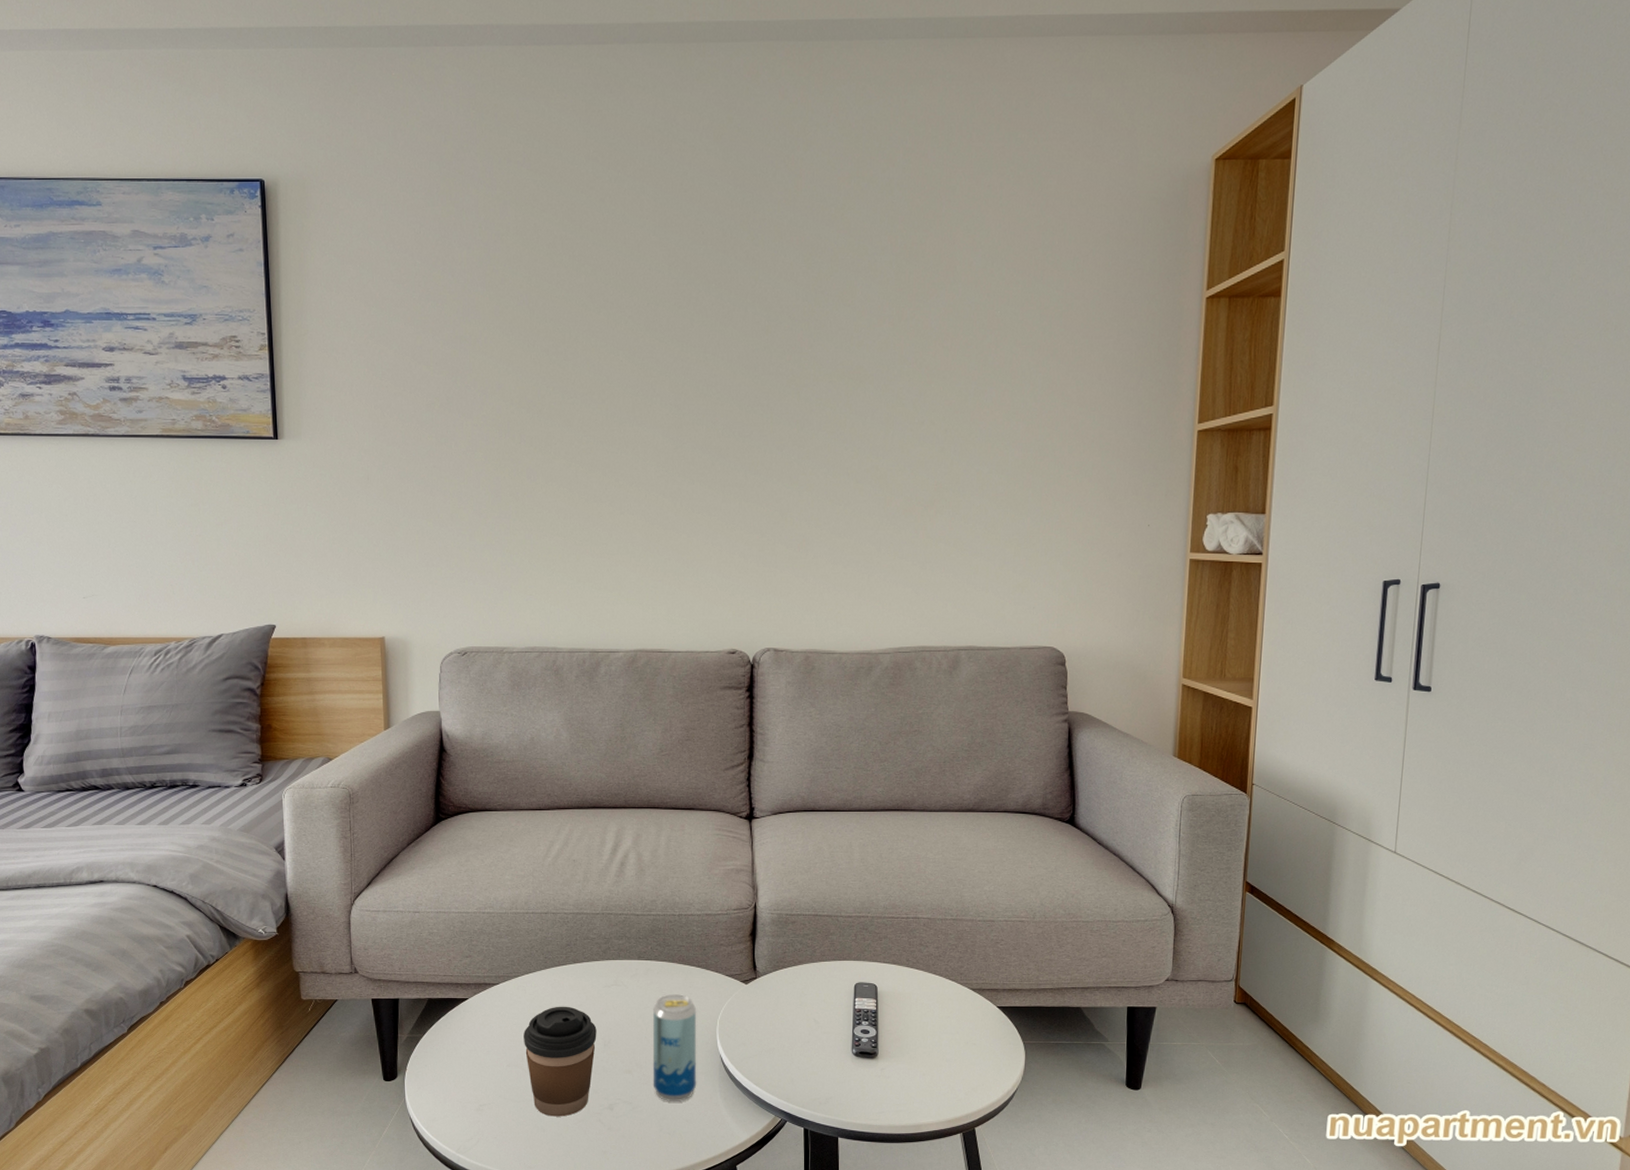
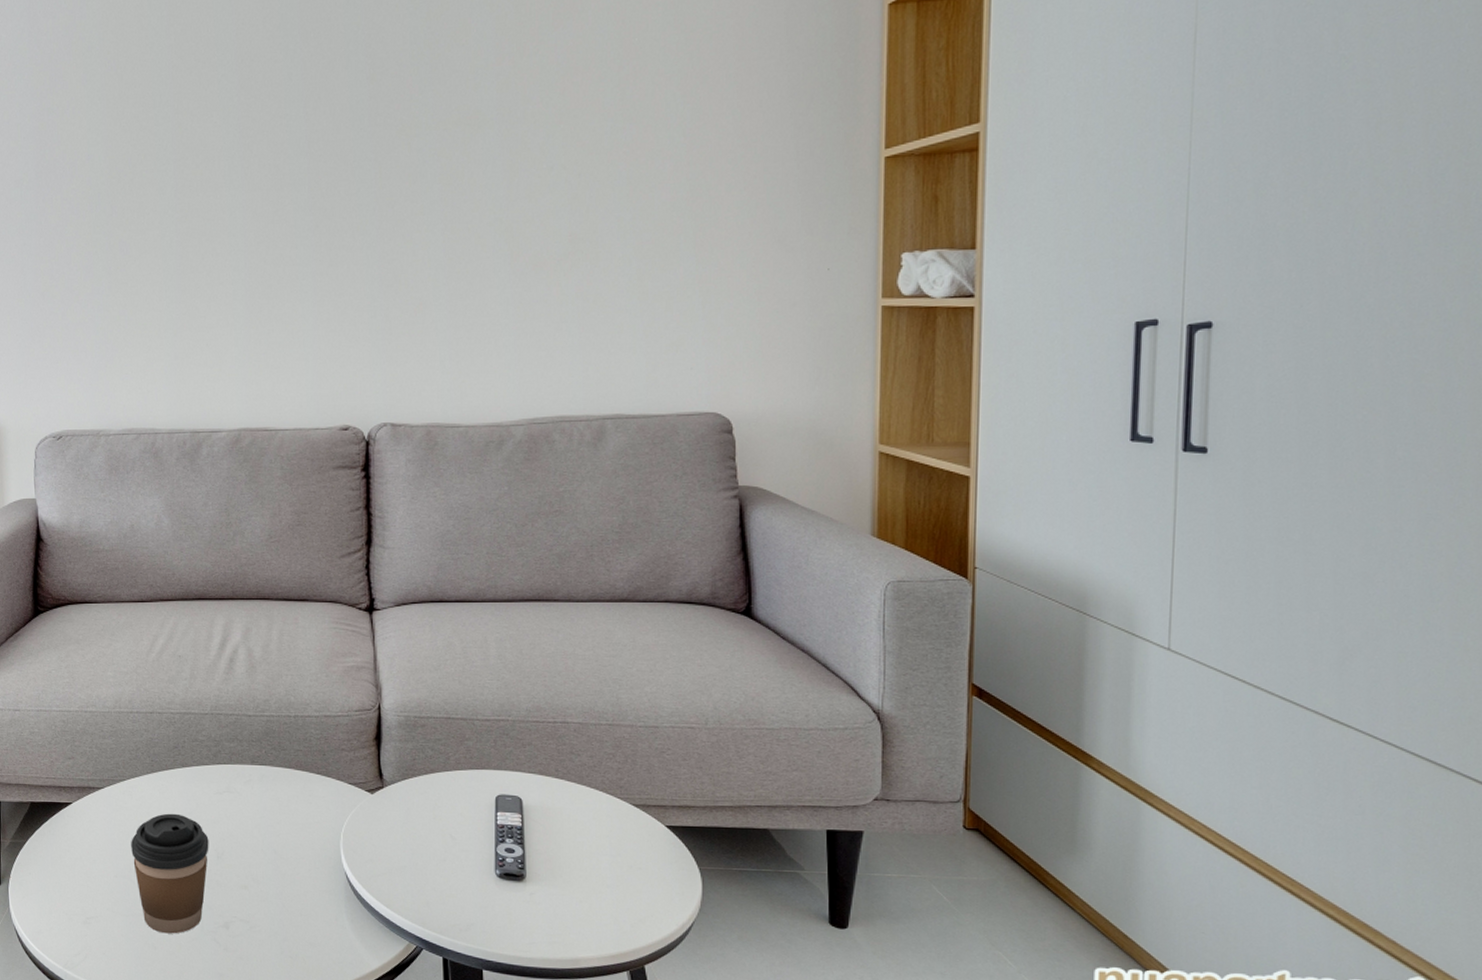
beverage can: present [652,993,697,1102] -> none [268,802,320,923]

